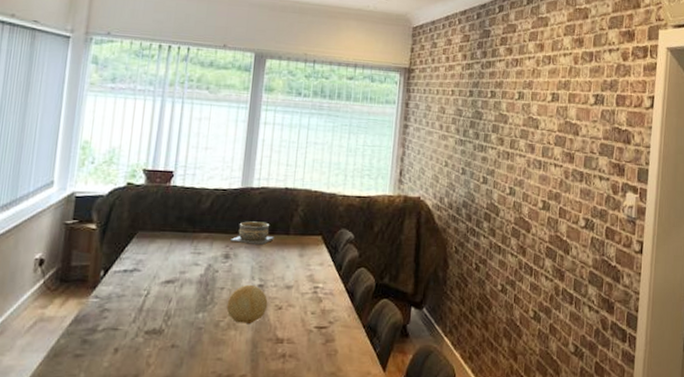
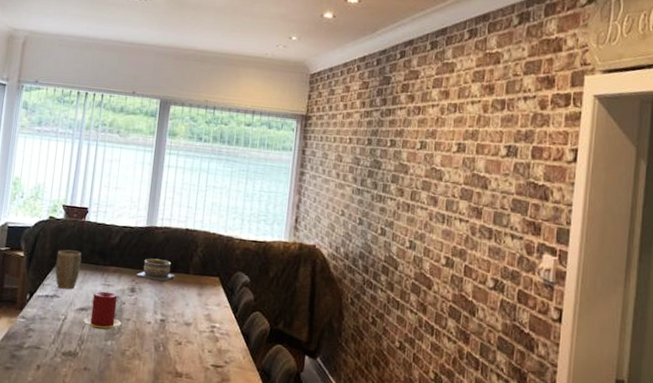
plant pot: none [135,218,167,261] -> present [55,249,82,290]
candle: none [170,260,215,302] -> present [83,291,122,330]
decorative ball: present [226,284,268,325] -> none [132,318,169,356]

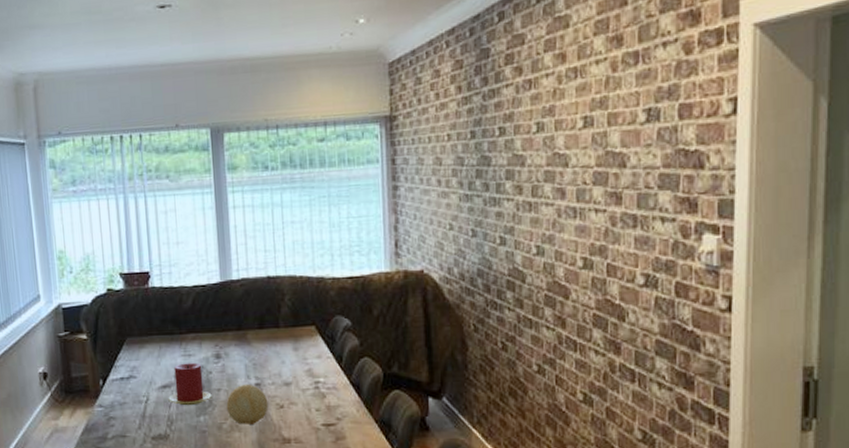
plant pot: present [55,249,82,290] -> none [124,323,154,368]
decorative ball: none [132,318,169,356] -> present [226,384,269,426]
bowl: present [135,258,175,282] -> none [218,316,264,342]

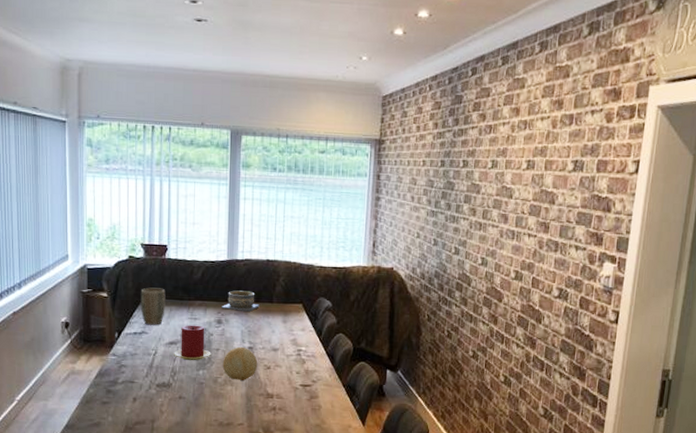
plant pot: none [124,323,154,368] -> present [140,287,166,325]
bowl: none [218,316,264,342] -> present [220,290,260,312]

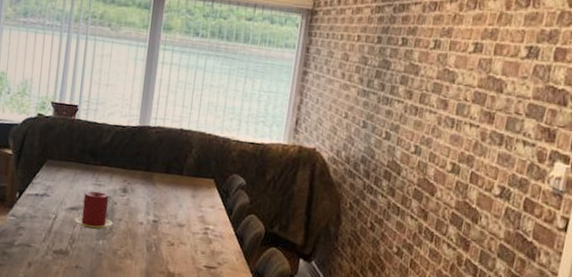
plant pot: present [140,287,166,325] -> none [45,148,72,189]
bowl: present [220,290,260,312] -> none [127,158,169,183]
decorative ball: present [222,346,258,381] -> none [123,218,162,256]

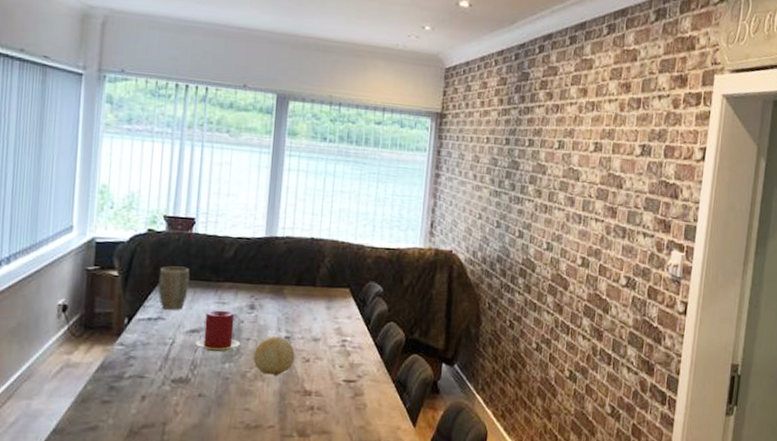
plant pot: none [45,148,72,189] -> present [158,266,190,310]
decorative ball: none [123,218,162,256] -> present [253,336,295,376]

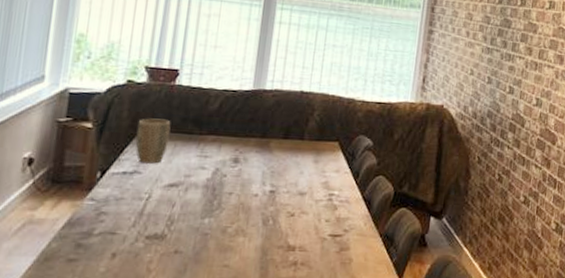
candle: present [195,310,241,352] -> none [173,163,222,207]
decorative ball: present [253,336,295,376] -> none [235,190,280,231]

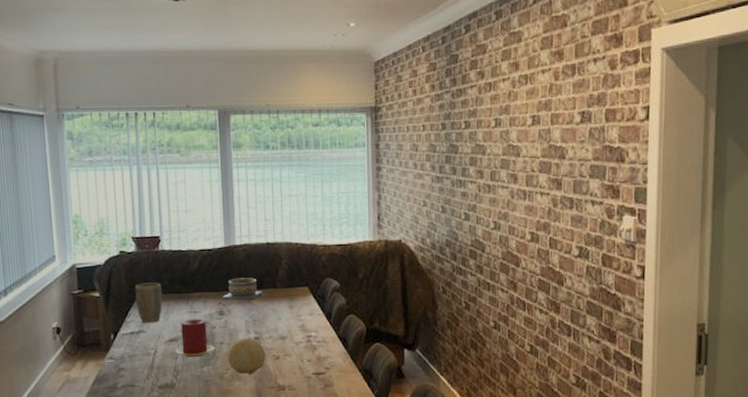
candle: none [173,163,222,207] -> present [175,318,215,358]
decorative ball: none [235,190,280,231] -> present [228,337,266,375]
bowl: none [239,124,288,150] -> present [221,277,263,300]

